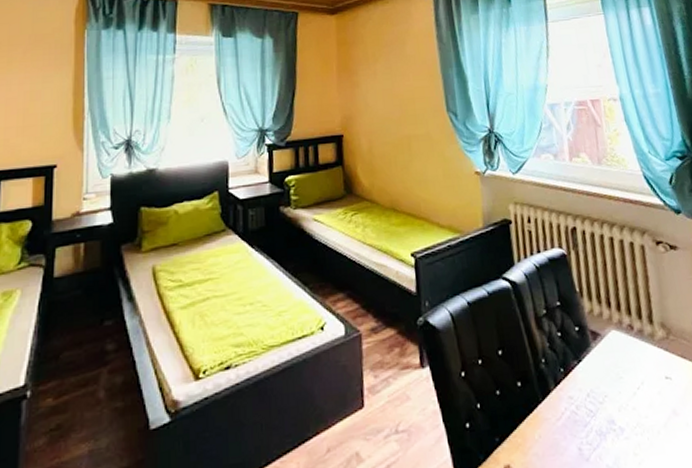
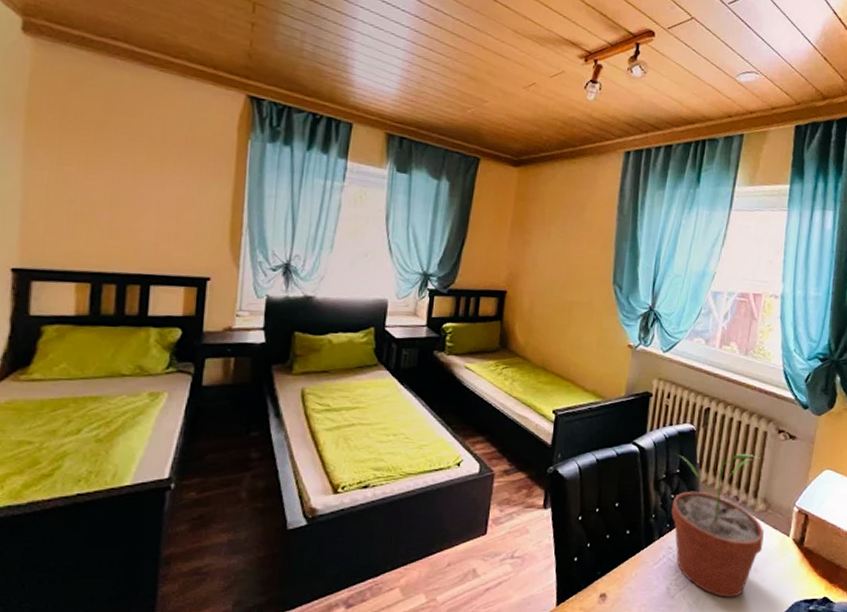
potted plant: none [550,273,676,453] -> present [671,452,764,598]

